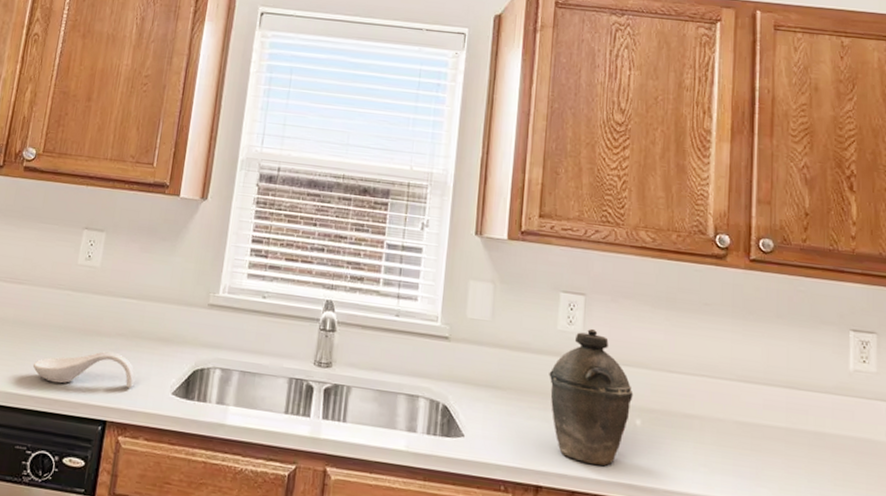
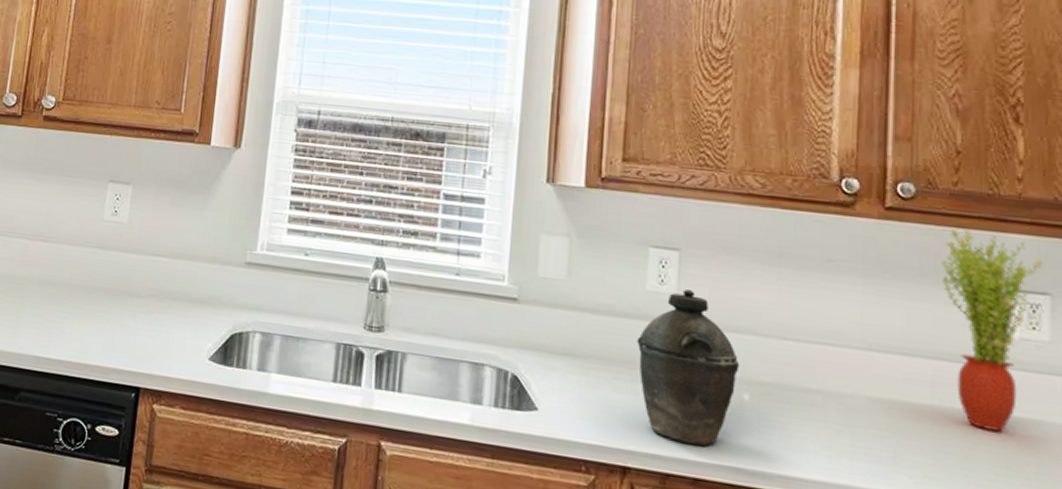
spoon rest: present [32,351,135,388] -> none [60,313,169,353]
potted plant: none [793,278,872,450] -> present [941,228,1045,433]

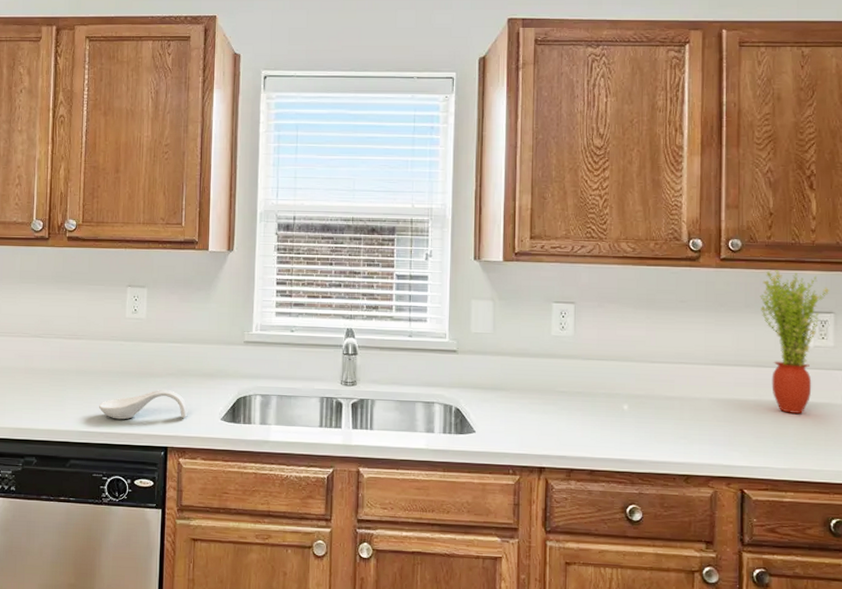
spoon rest: none [60,313,169,353] -> present [98,389,188,420]
kettle: present [637,288,740,446] -> none [546,331,621,446]

